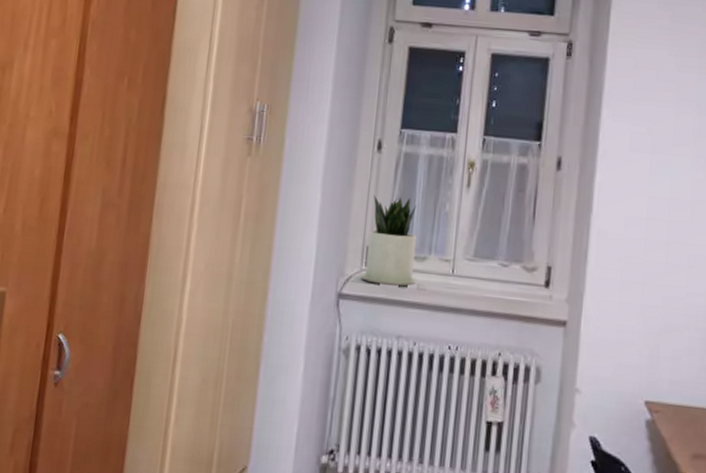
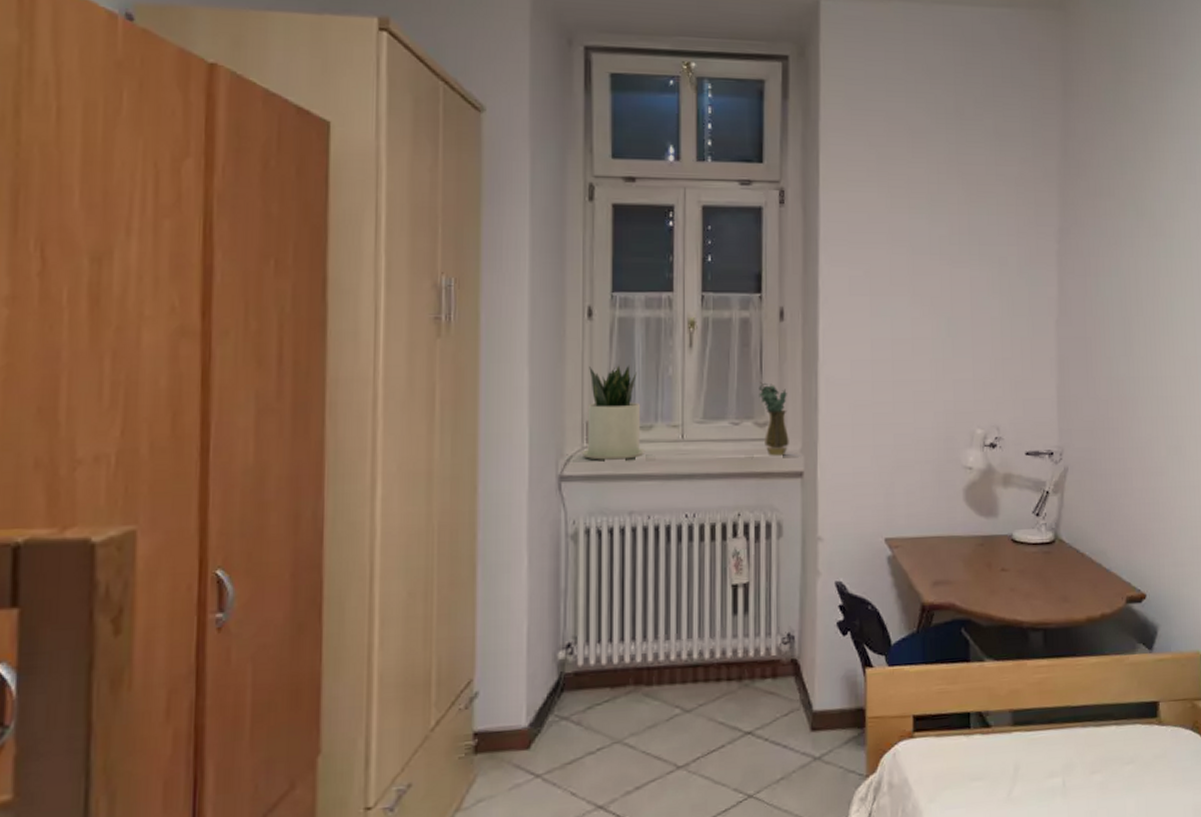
vase: none [529,227,558,303] -> present [759,381,789,456]

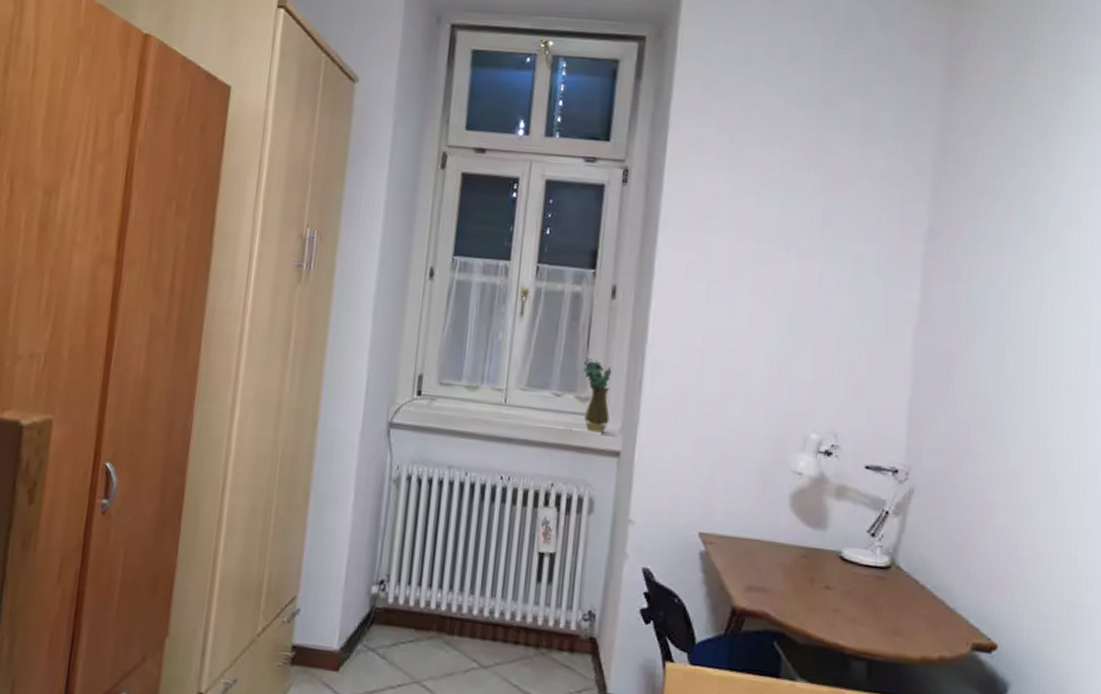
planter: present [581,365,646,460] -> none [411,324,469,416]

